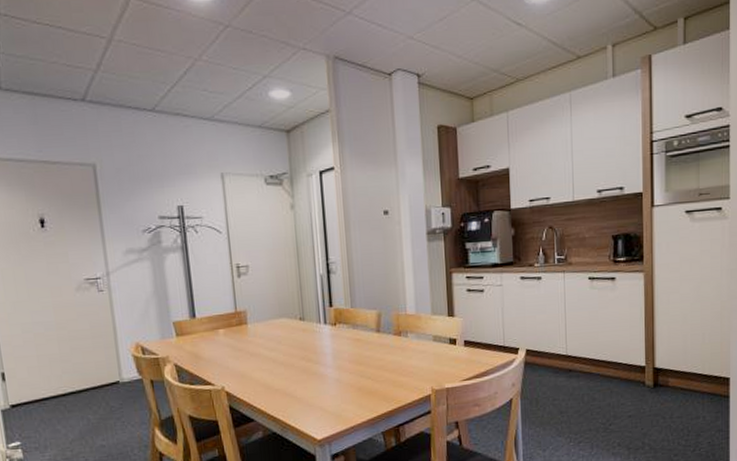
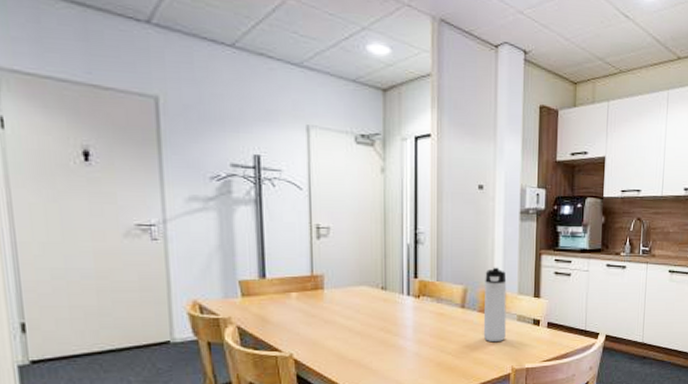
thermos bottle: none [397,289,423,365] -> present [483,267,507,343]

